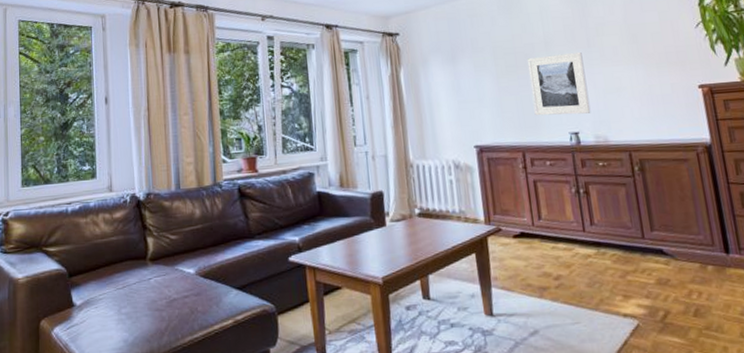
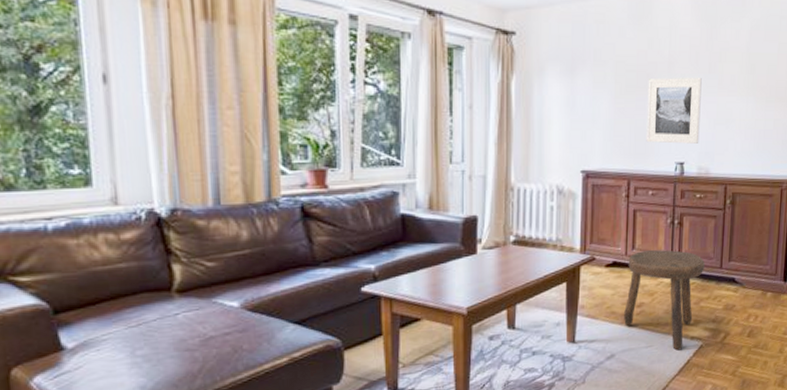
stool: none [536,220,624,329] -> present [624,250,705,351]

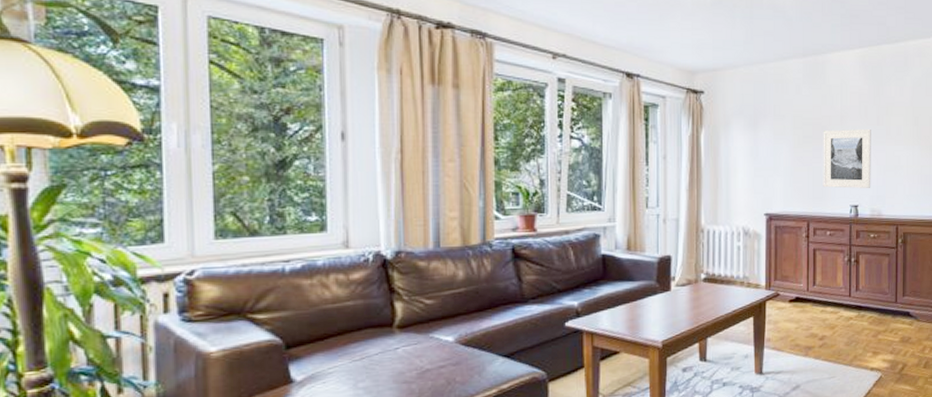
stool: present [624,250,705,351] -> none [807,286,881,381]

